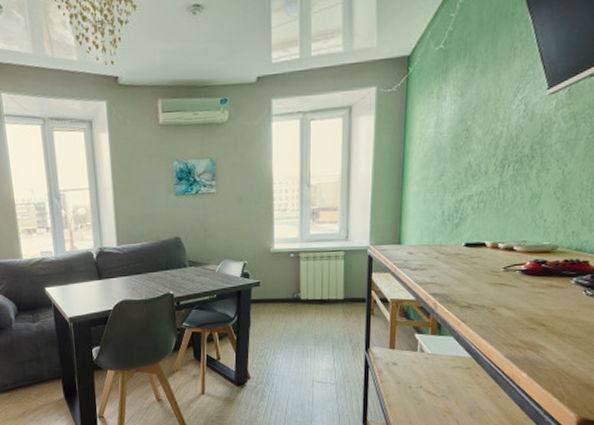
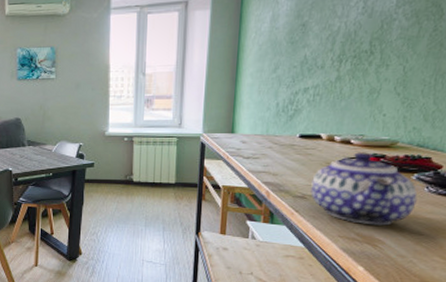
teapot: none [476,258,576,332] -> present [311,152,418,226]

